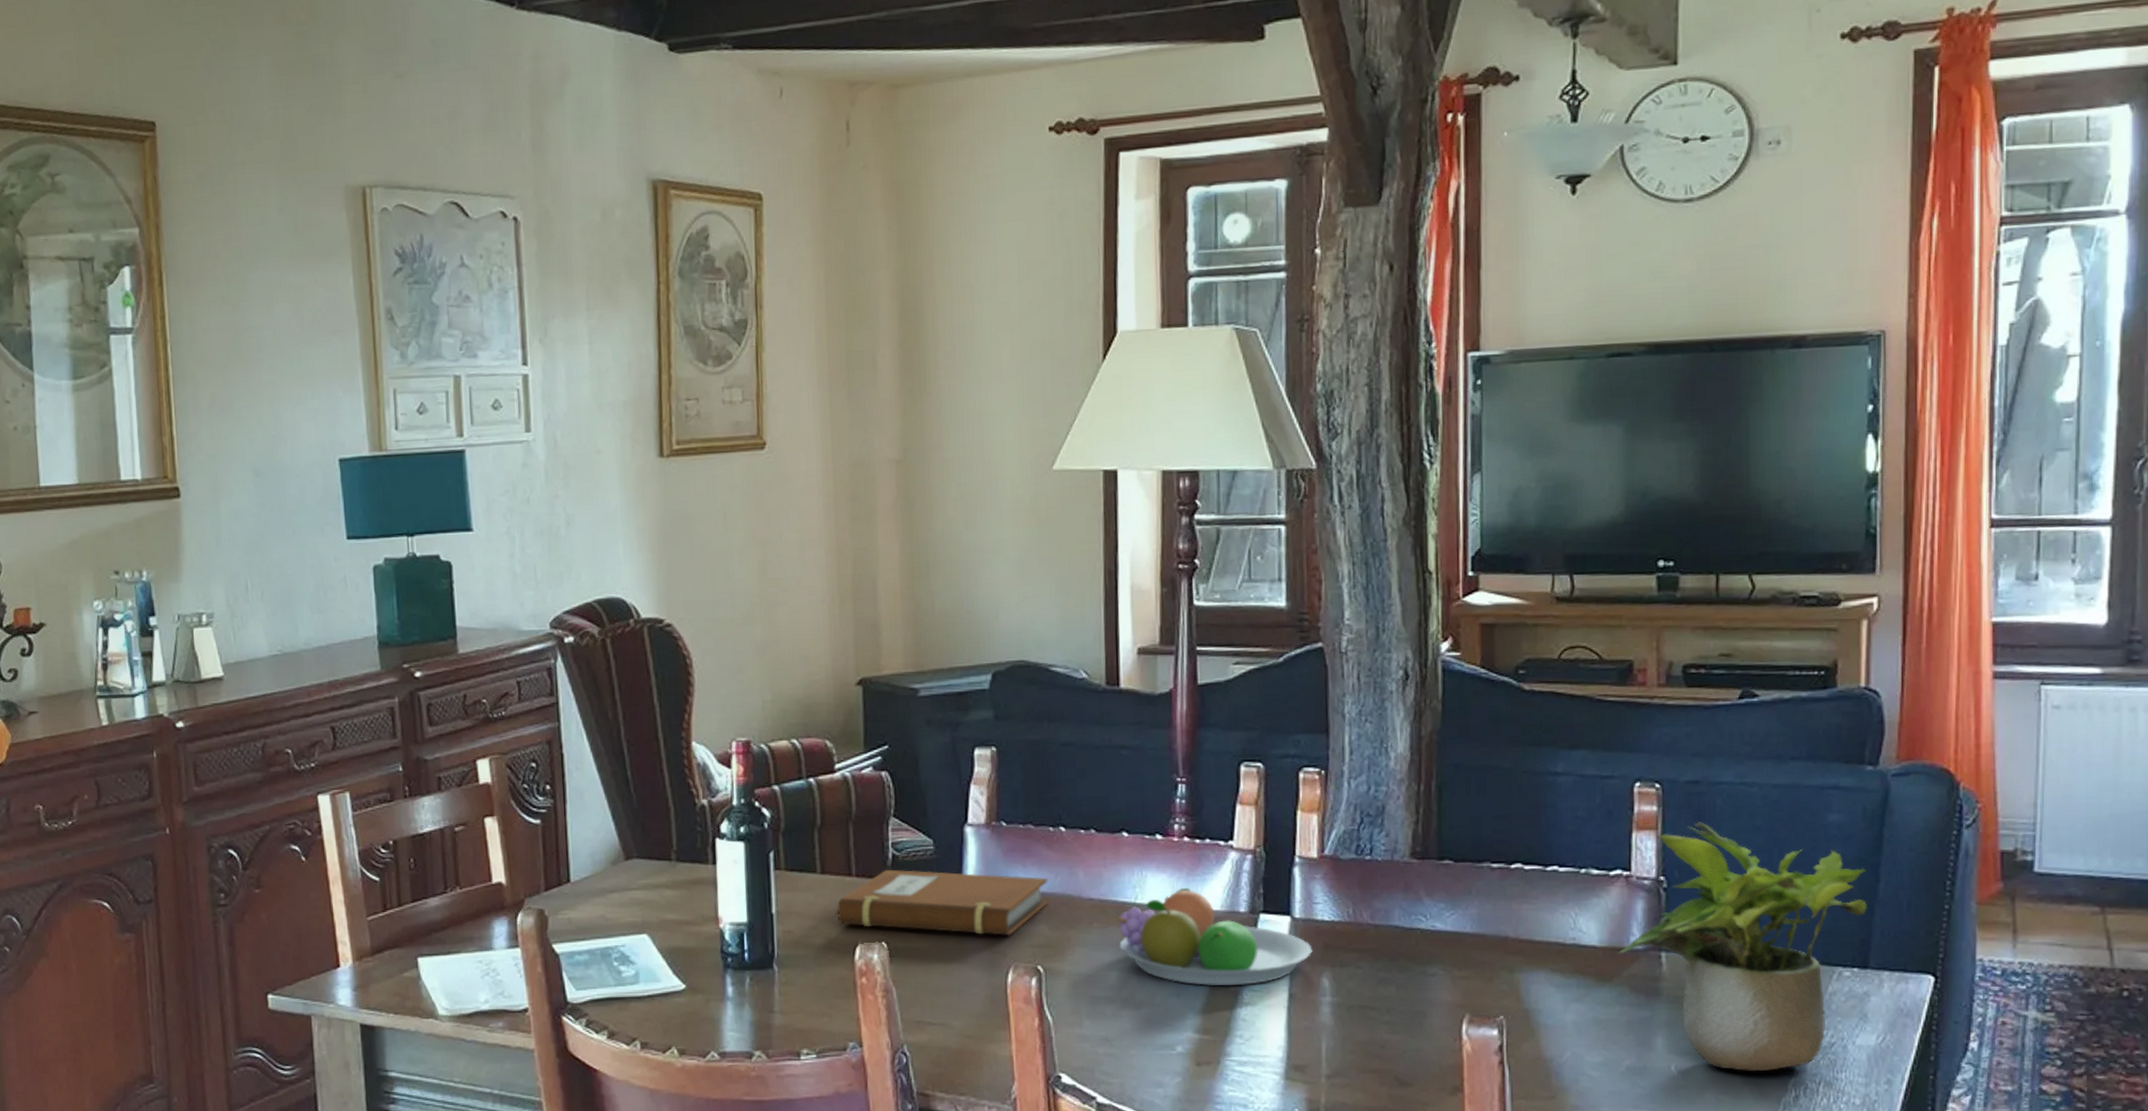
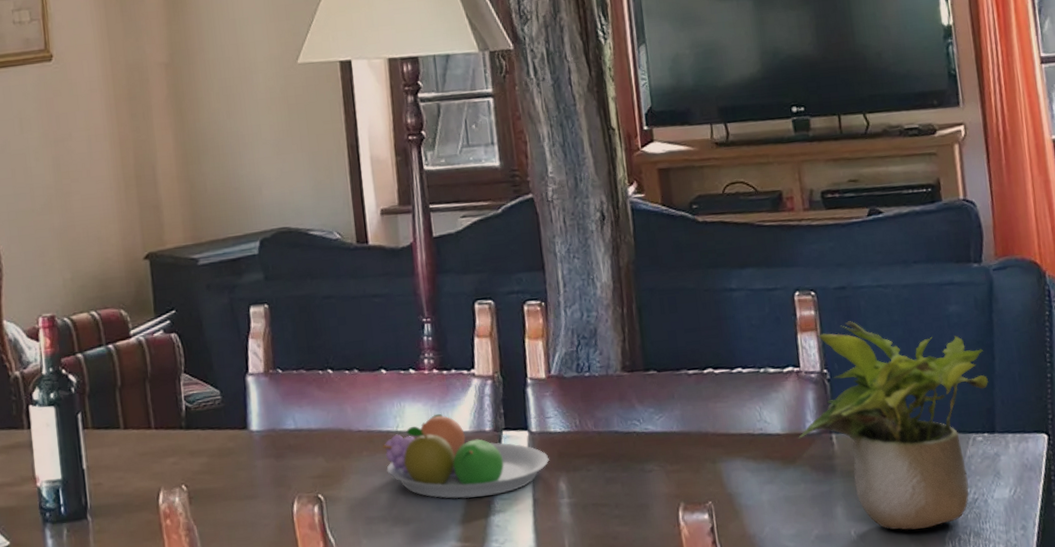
notebook: present [835,869,1048,936] -> none [139,415,323,474]

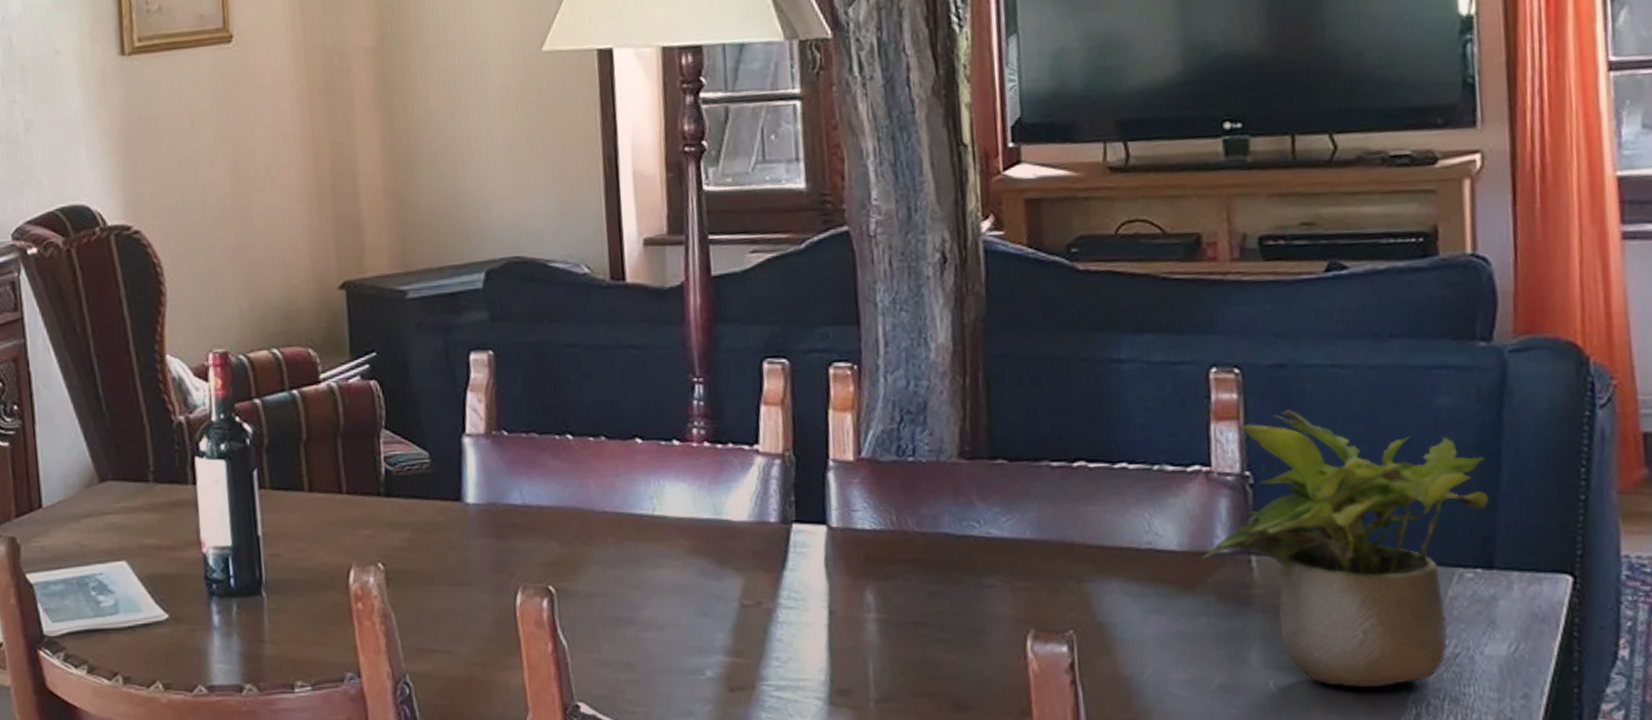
fruit bowl: present [383,413,549,499] -> none [634,497,853,604]

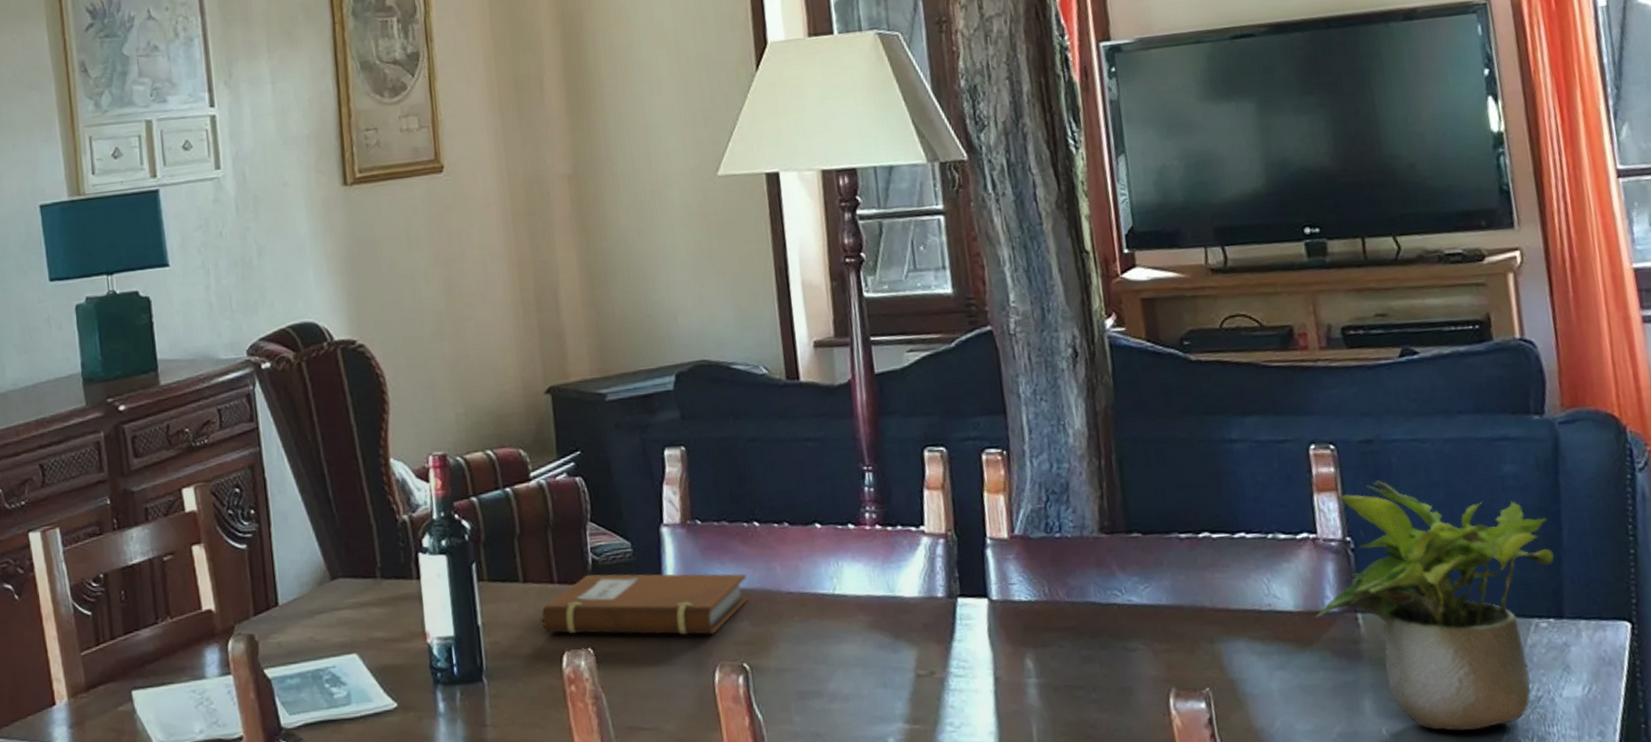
notebook: none [326,485,557,554] -> present [540,573,748,635]

